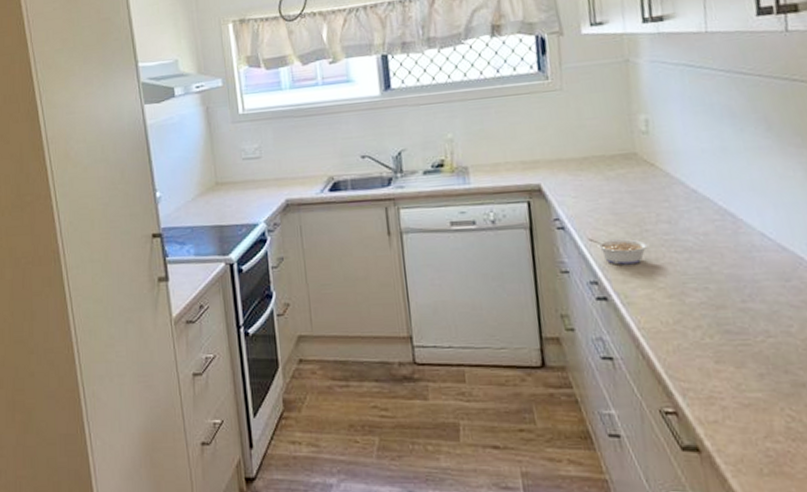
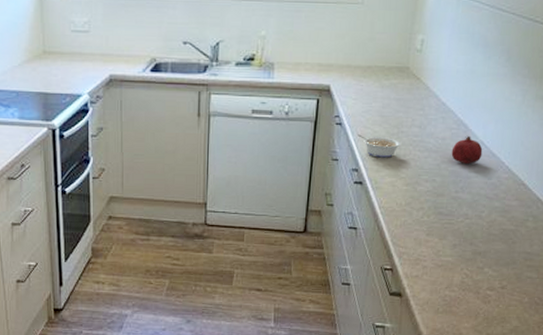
fruit: none [721,227,768,264] -> present [451,135,483,165]

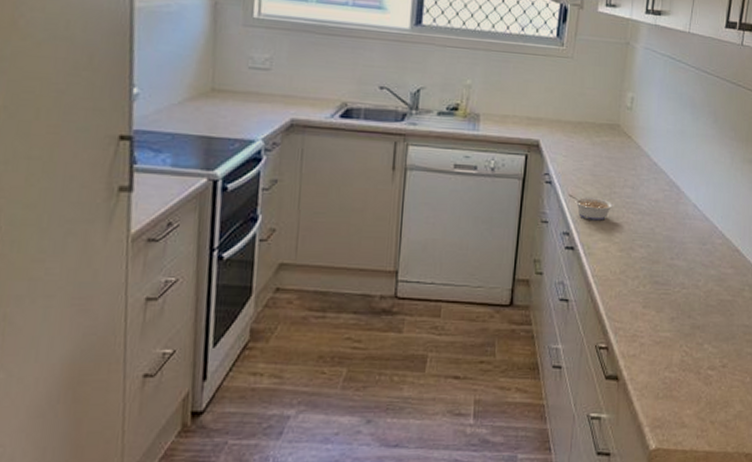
fruit: present [451,135,483,165] -> none [665,198,696,229]

